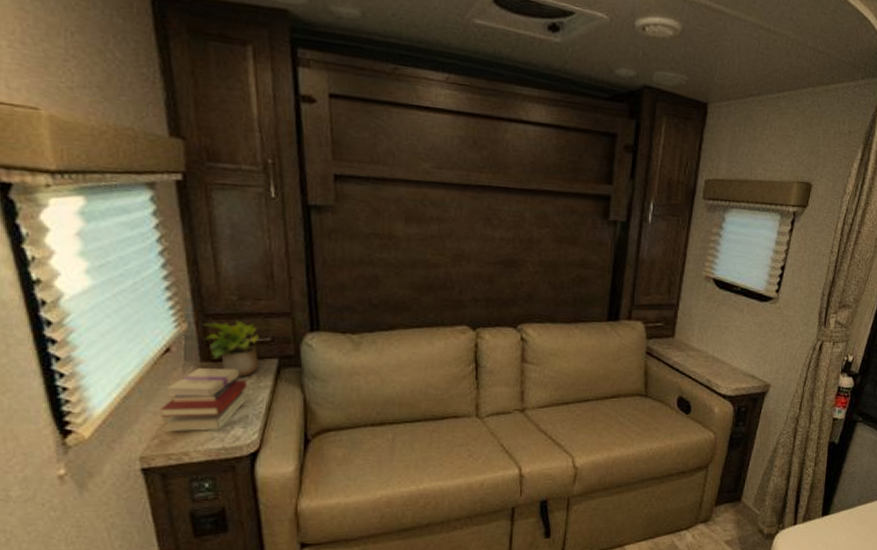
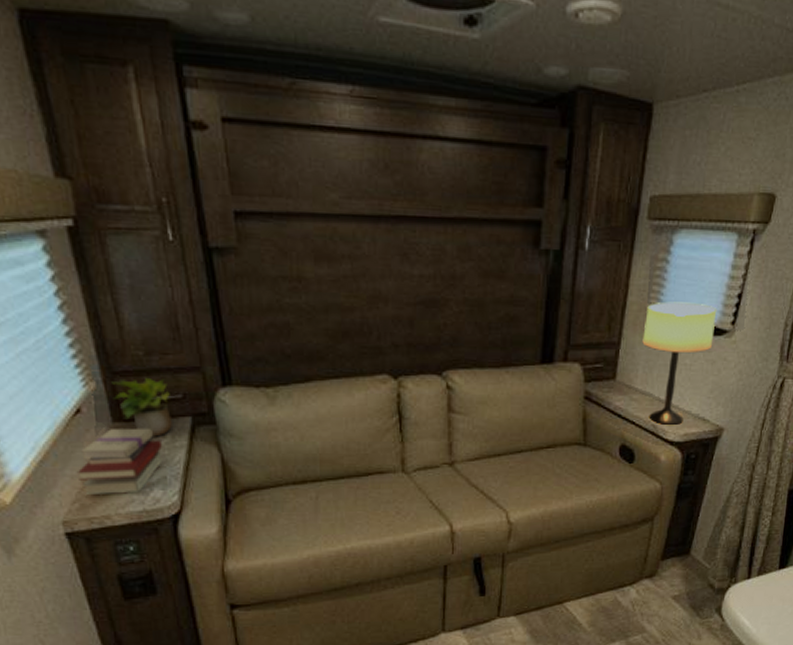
table lamp: none [698,270,764,380] -> present [642,301,717,425]

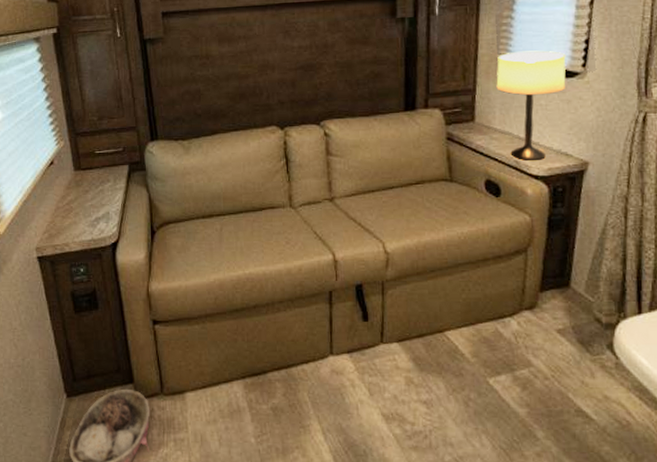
books: present [76,429,163,496] -> none [48,175,108,228]
potted plant: present [111,377,172,437] -> none [75,136,114,181]

